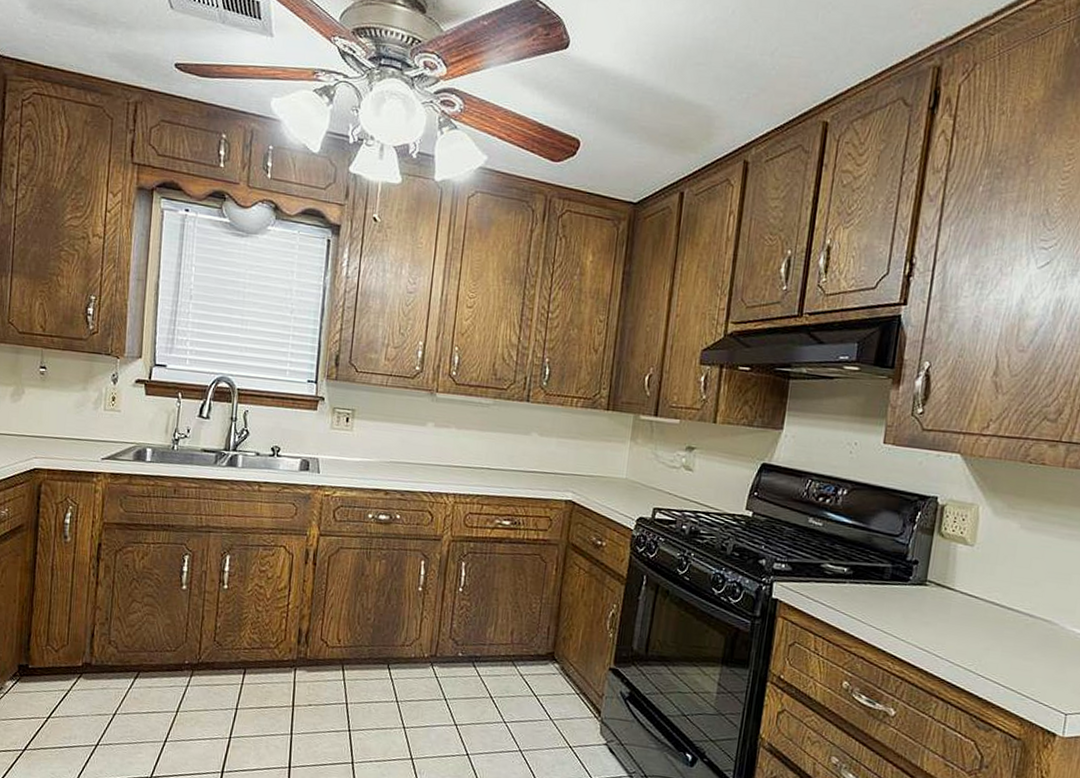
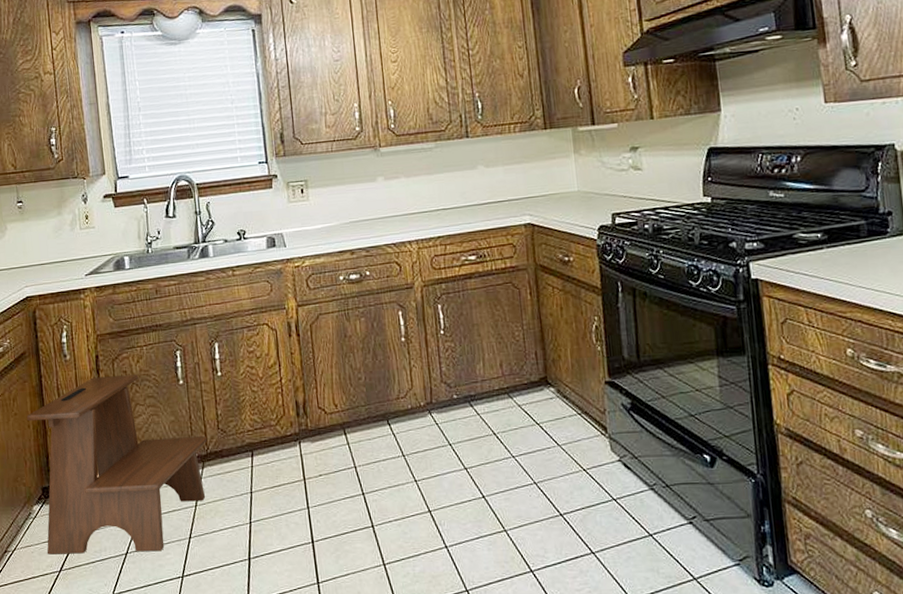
step stool: none [13,564,201,748] -> present [26,374,208,555]

